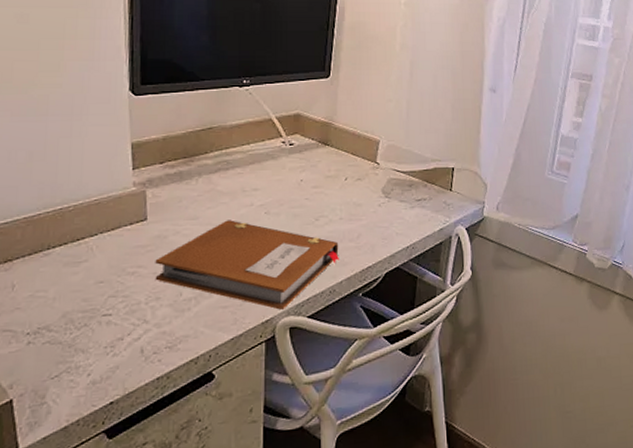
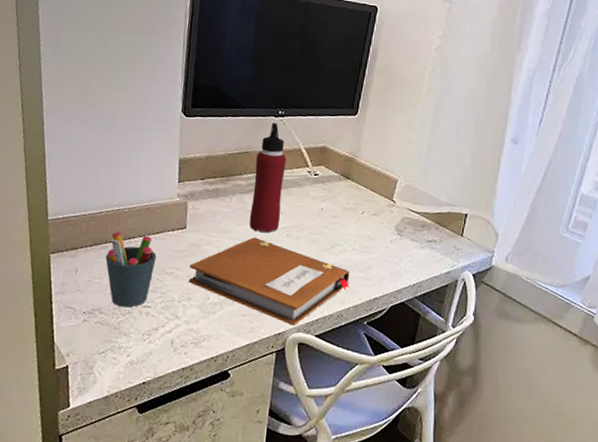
pen holder: none [49,234,114,320] -> present [105,232,157,308]
water bottle: none [220,93,256,213] -> present [249,122,286,232]

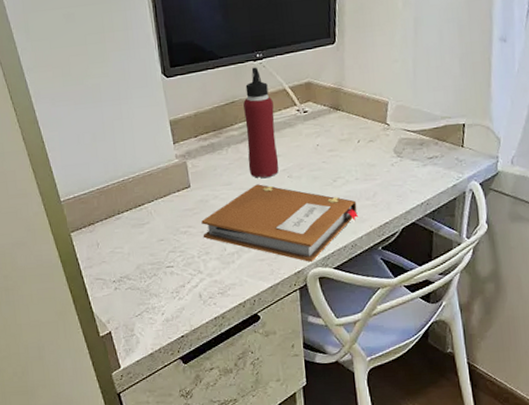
pen holder: present [105,232,157,308] -> none [121,200,169,271]

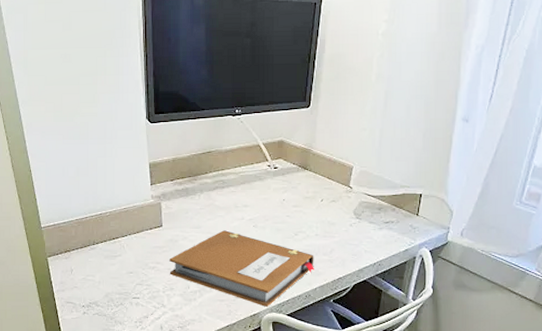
water bottle: present [243,67,279,178] -> none [218,121,247,225]

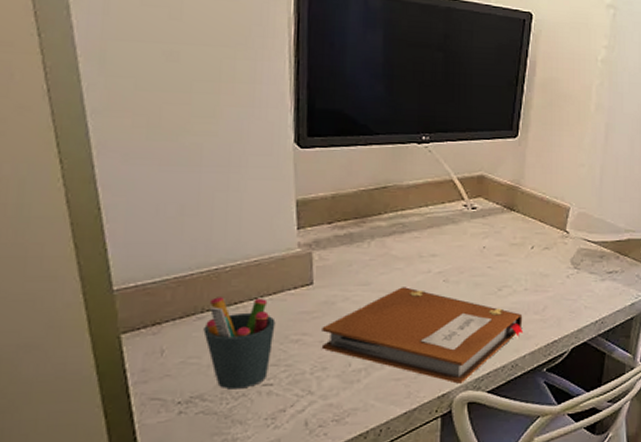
pen holder: none [95,234,139,300] -> present [203,297,276,389]

